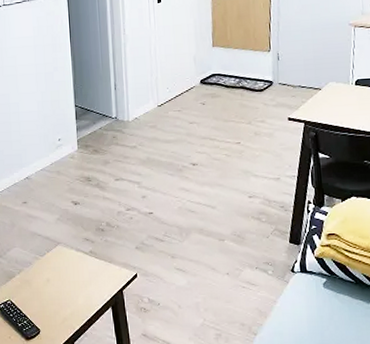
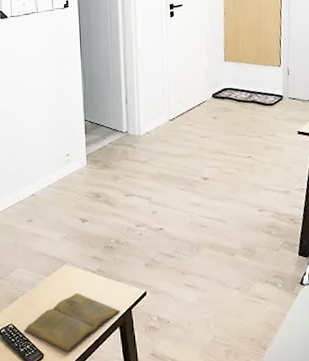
book: none [21,272,112,330] -> present [24,292,120,353]

